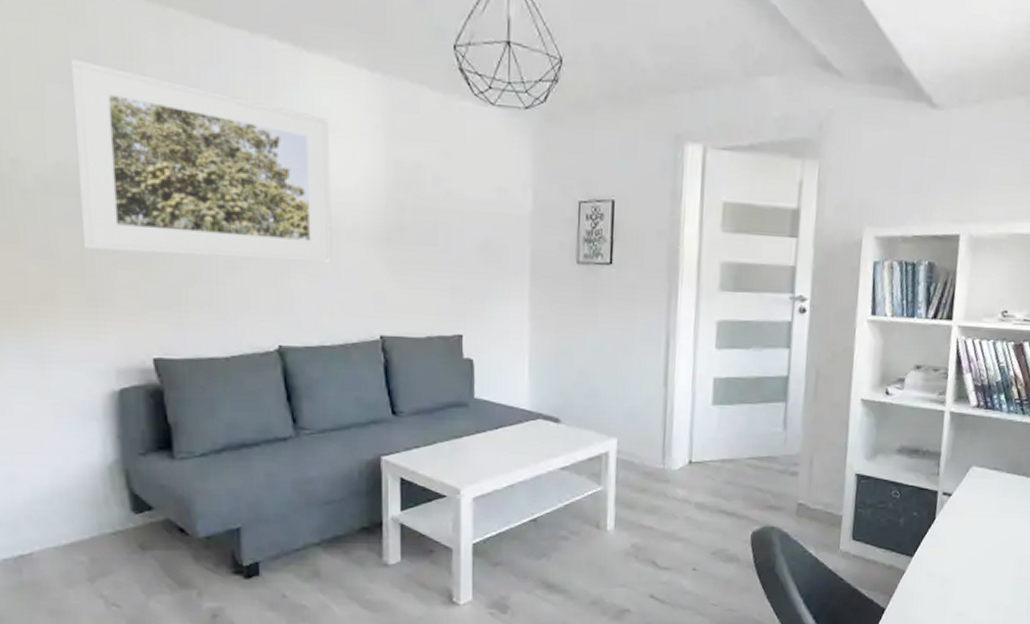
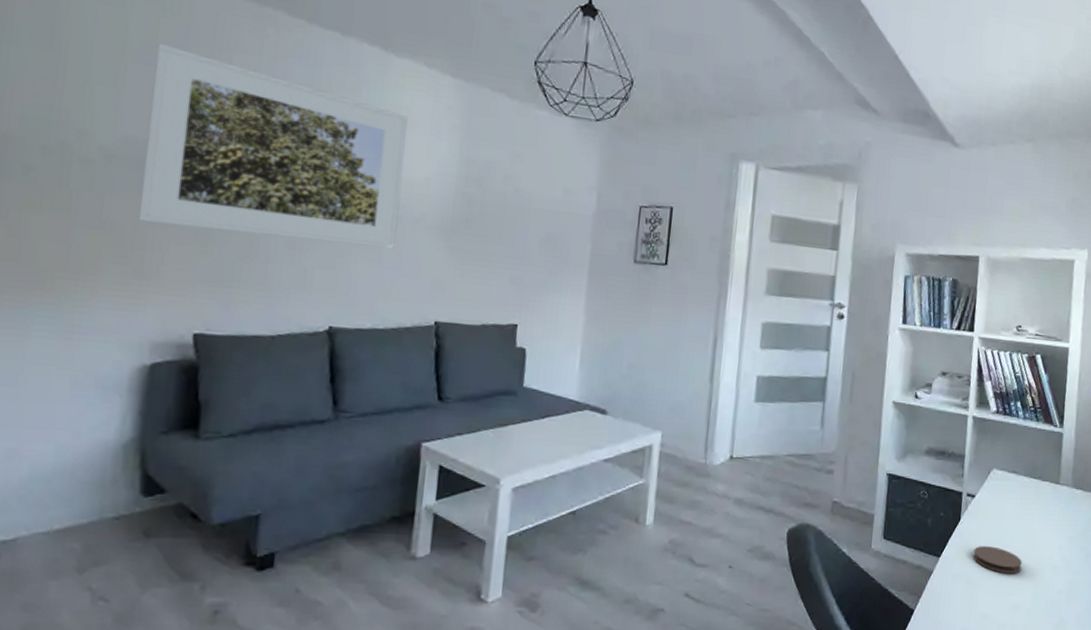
coaster: none [949,545,1003,573] -> present [973,546,1022,574]

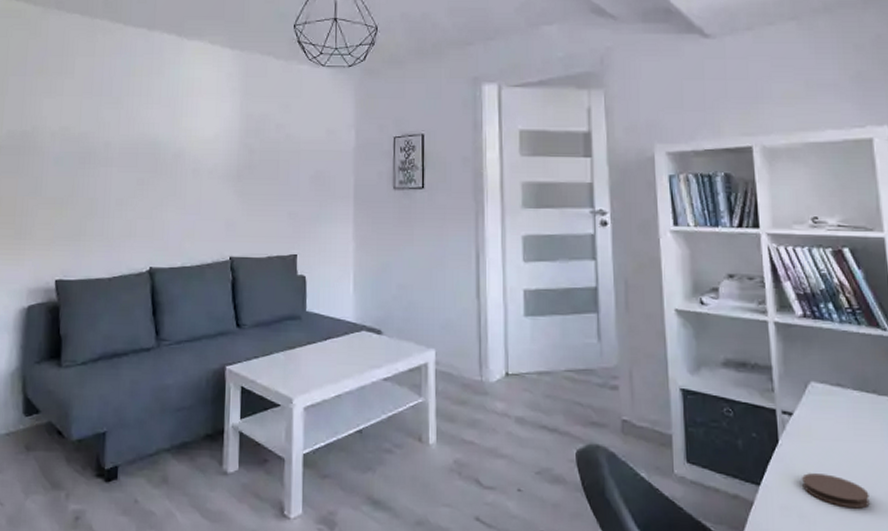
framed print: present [138,42,408,249] -> none [17,58,200,197]

